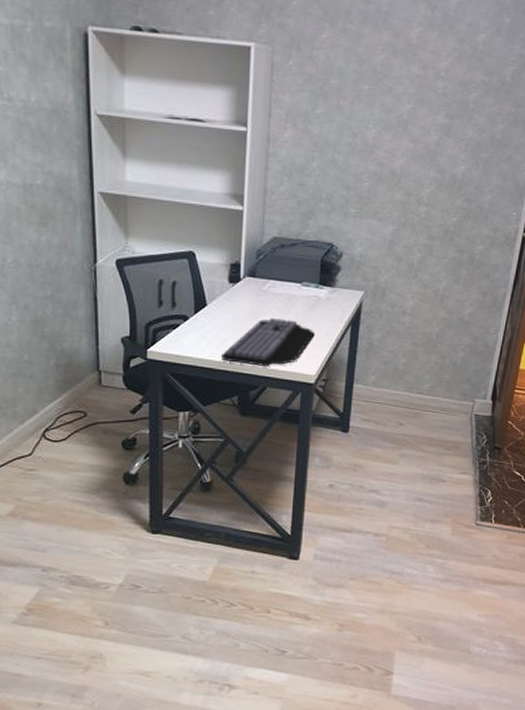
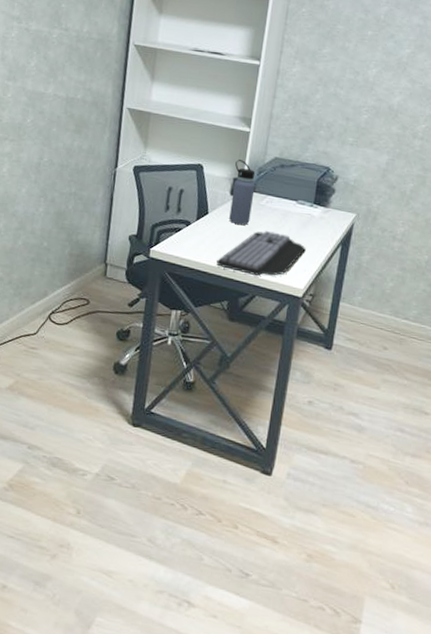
water bottle: none [230,243,255,315] -> present [229,159,256,225]

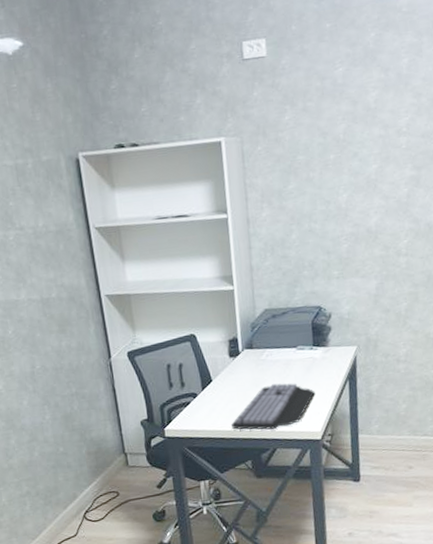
water bottle: present [229,159,256,225] -> none [227,320,255,385]

